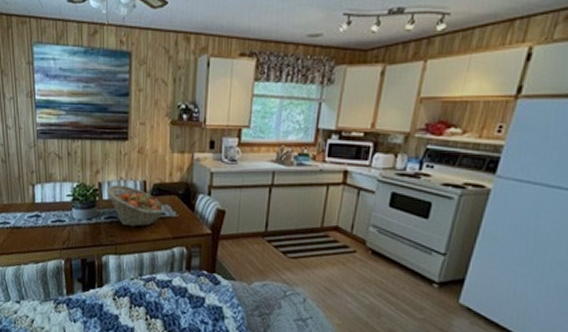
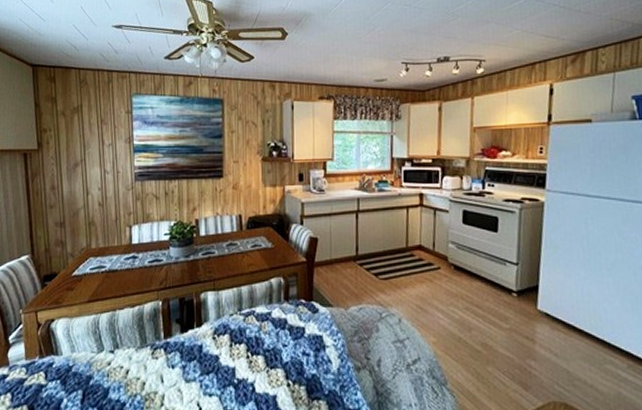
fruit basket: present [107,185,164,227] -> none [204,221,260,261]

